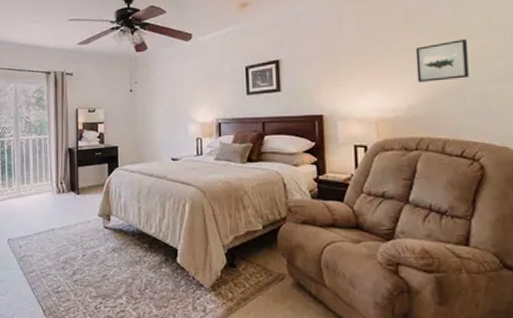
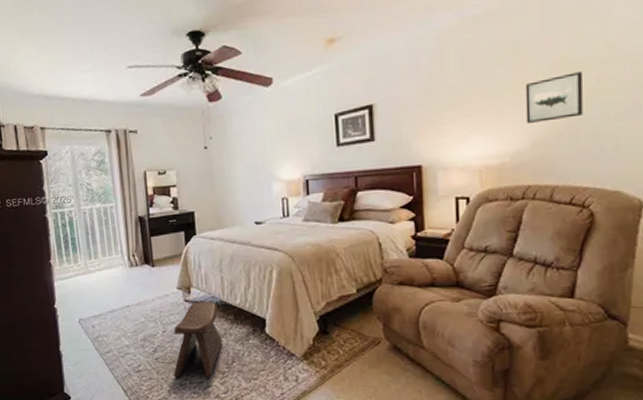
stool: none [90,229,137,302] -> present [173,301,223,378]

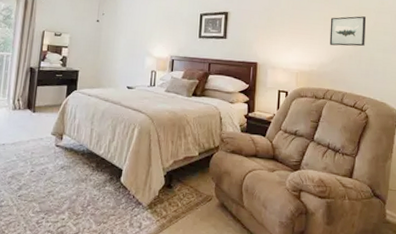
stool: present [173,301,223,378] -> none [32,148,84,218]

